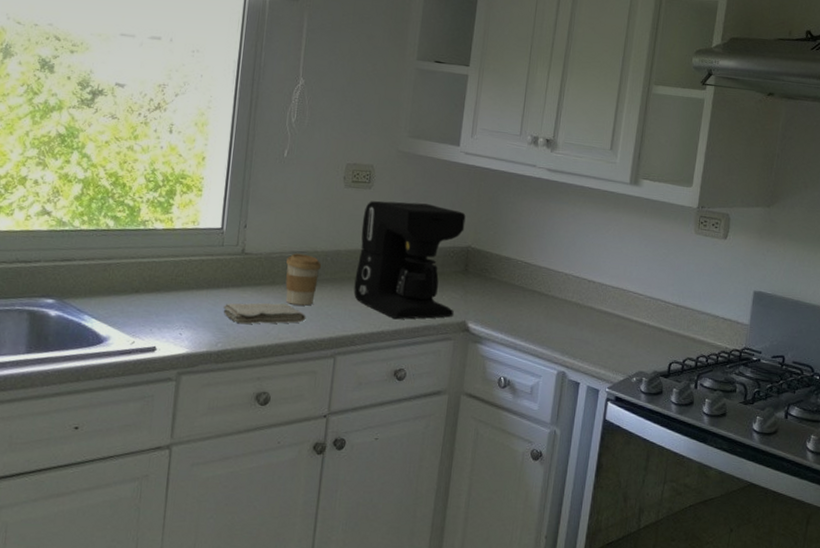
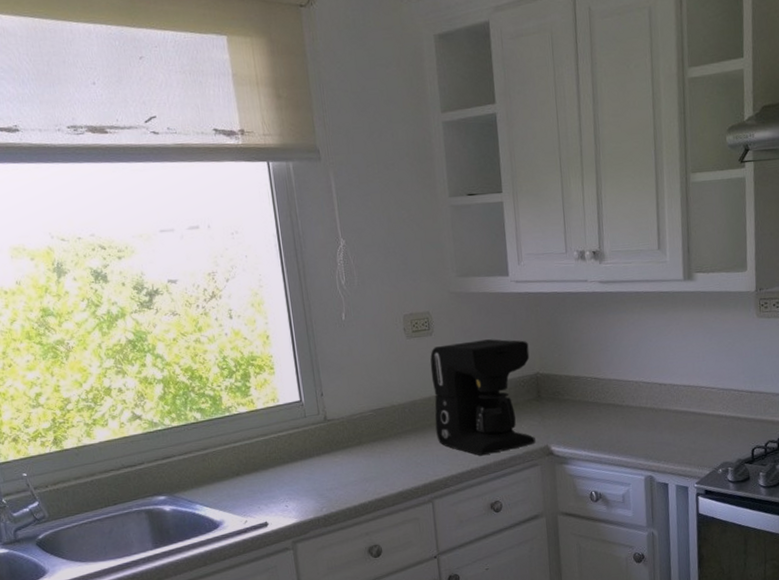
washcloth: present [223,302,306,325] -> none [319,460,398,487]
coffee cup: present [285,253,322,306] -> none [367,410,402,460]

